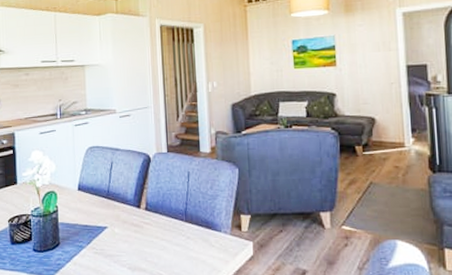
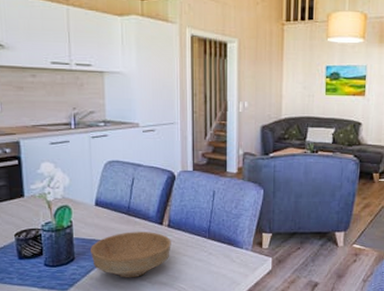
bowl: none [73,215,149,264] -> present [89,232,171,278]

